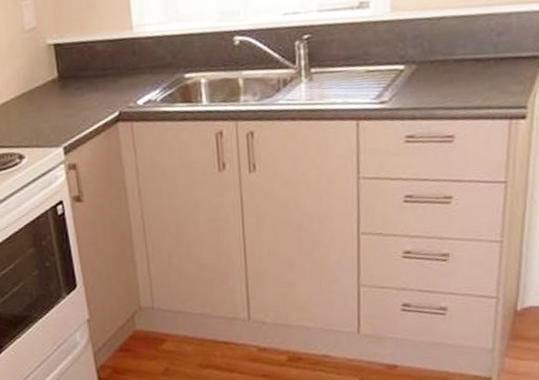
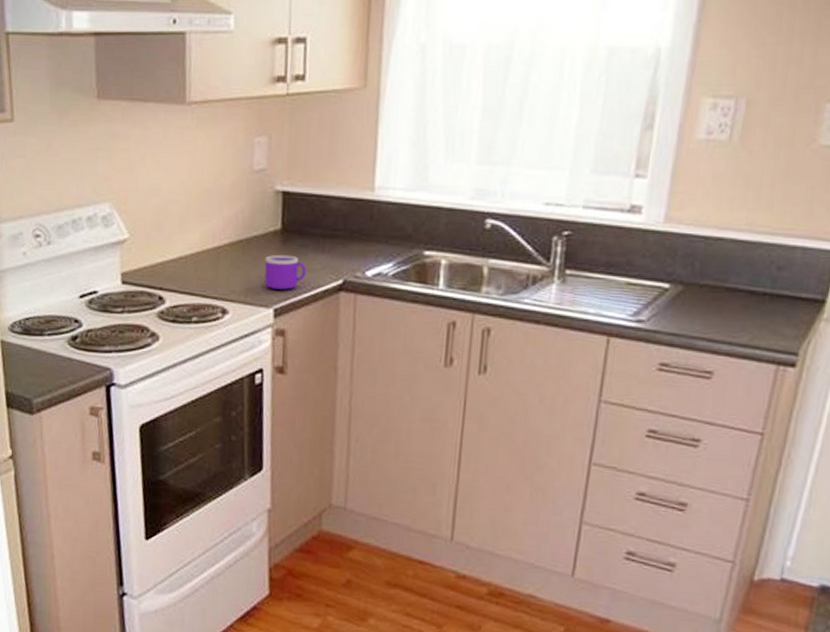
mug: none [48,98,86,131] -> present [264,254,307,290]

